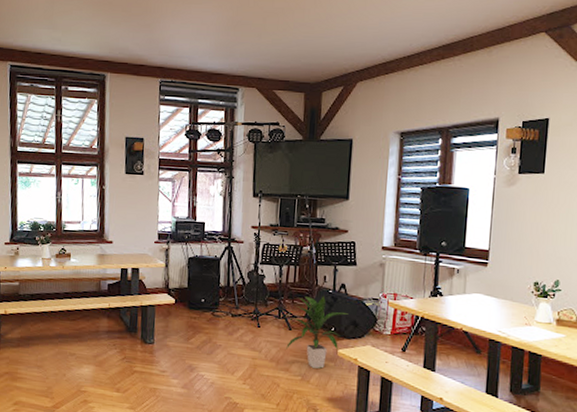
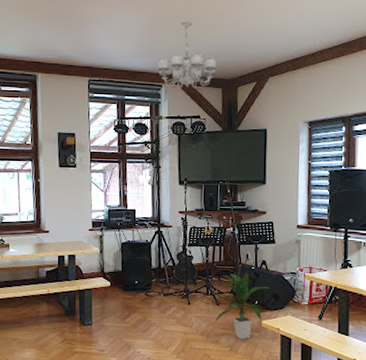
chandelier: none [234,19,300,93] -> present [157,21,217,89]

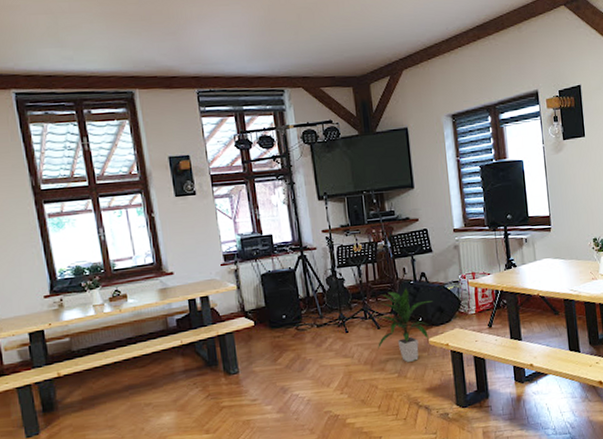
chandelier: present [157,21,217,89] -> none [275,15,344,93]

